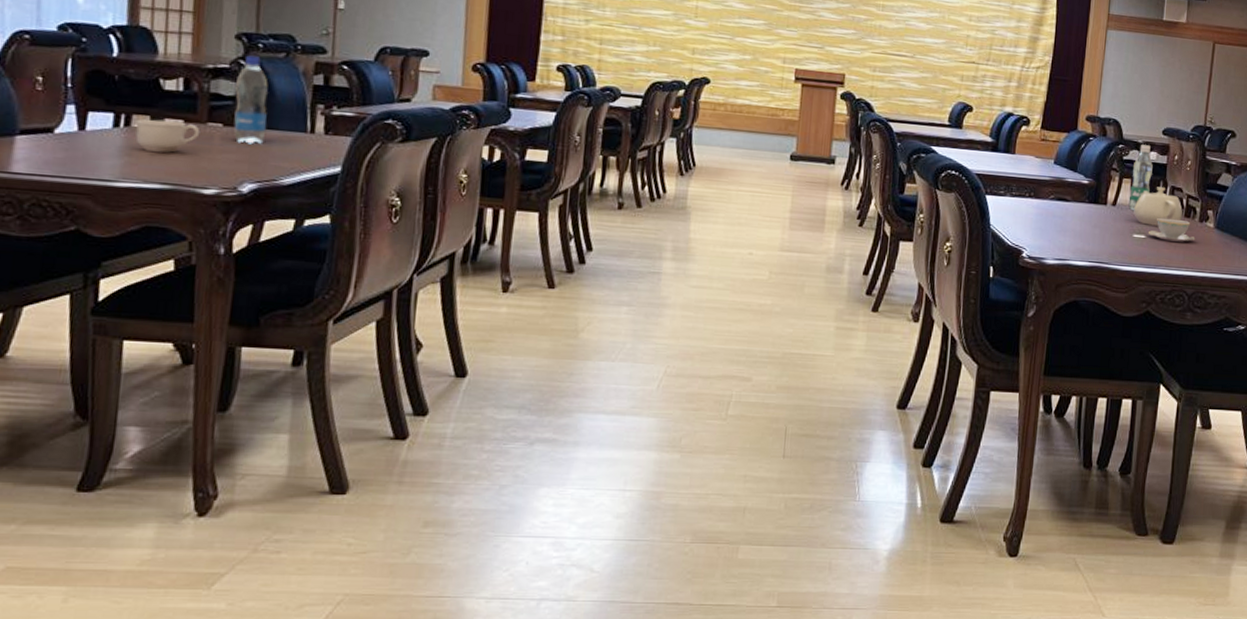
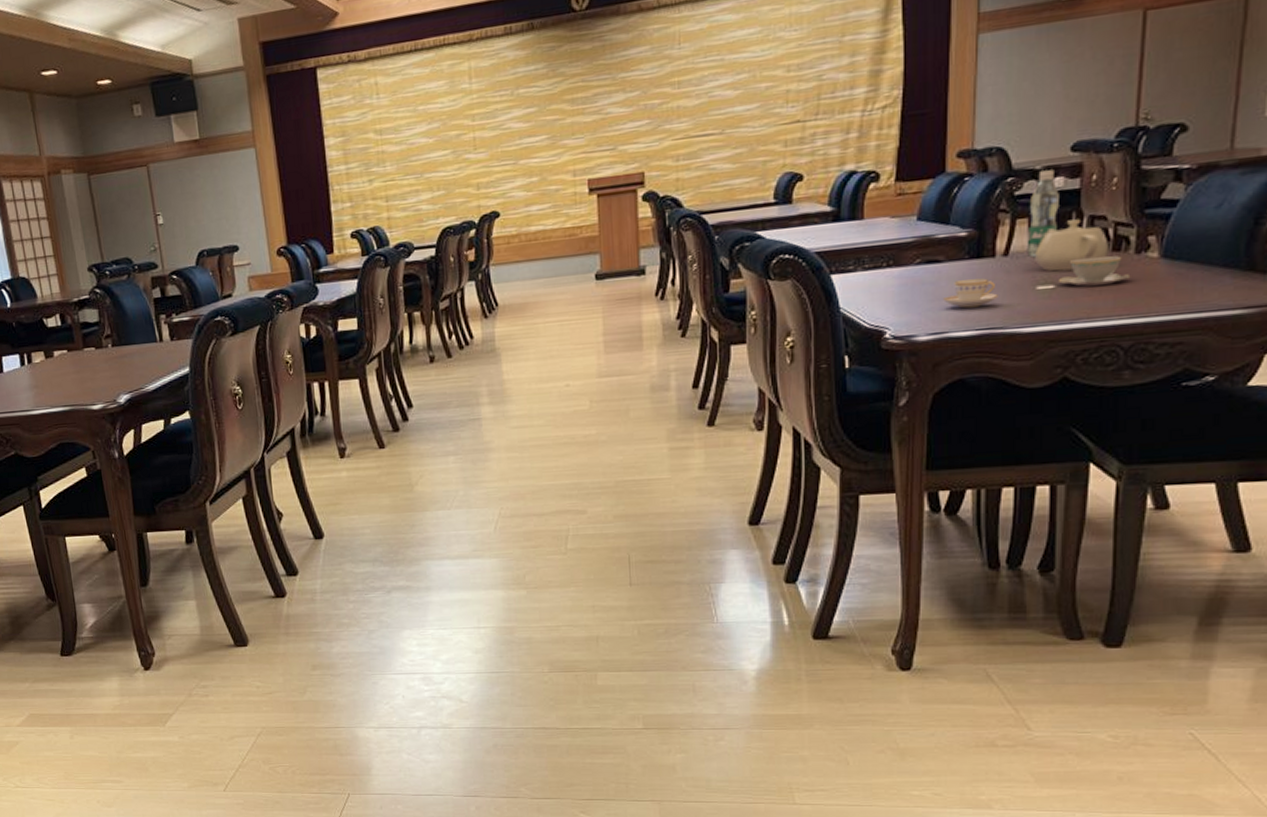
teacup: present [135,119,201,153] -> none [34,351,81,381]
bottle: present [234,55,268,145] -> none [96,282,128,362]
teacup: none [1068,219,1107,243] -> present [943,278,998,309]

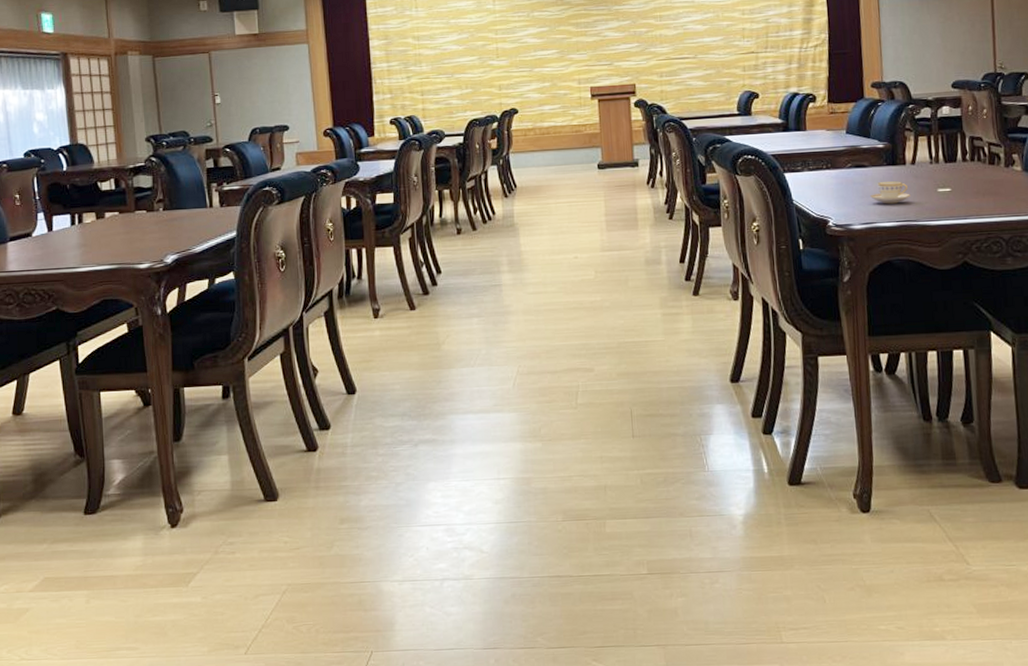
bottle: present [1026,170,1059,258] -> none [926,101,948,167]
teapot: present [1035,219,1110,272] -> none [934,139,987,178]
teacup: present [1058,255,1131,287] -> none [952,167,1004,191]

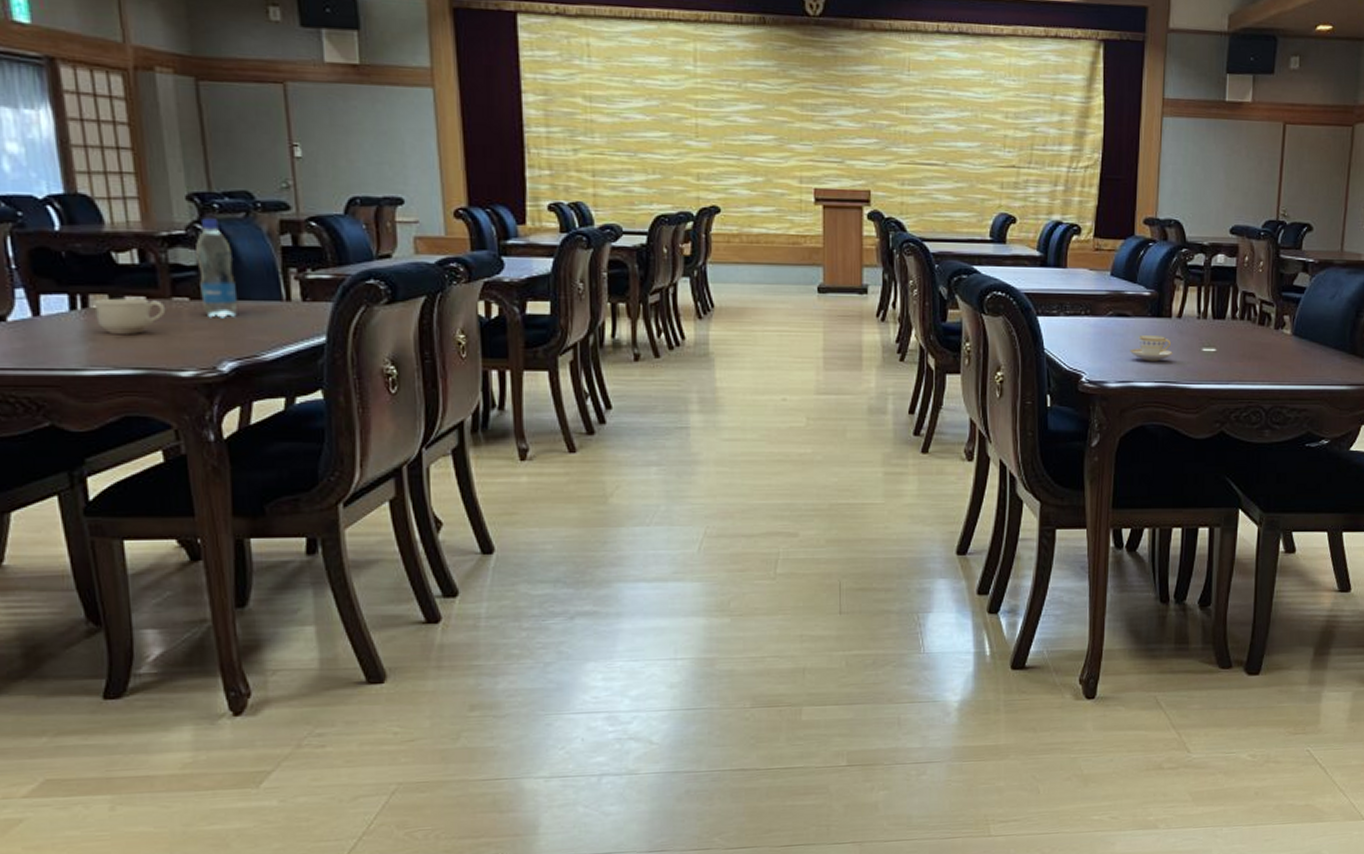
teacup: none [86,213,131,240] -> present [93,298,166,334]
bottle: none [151,152,178,224] -> present [196,218,239,318]

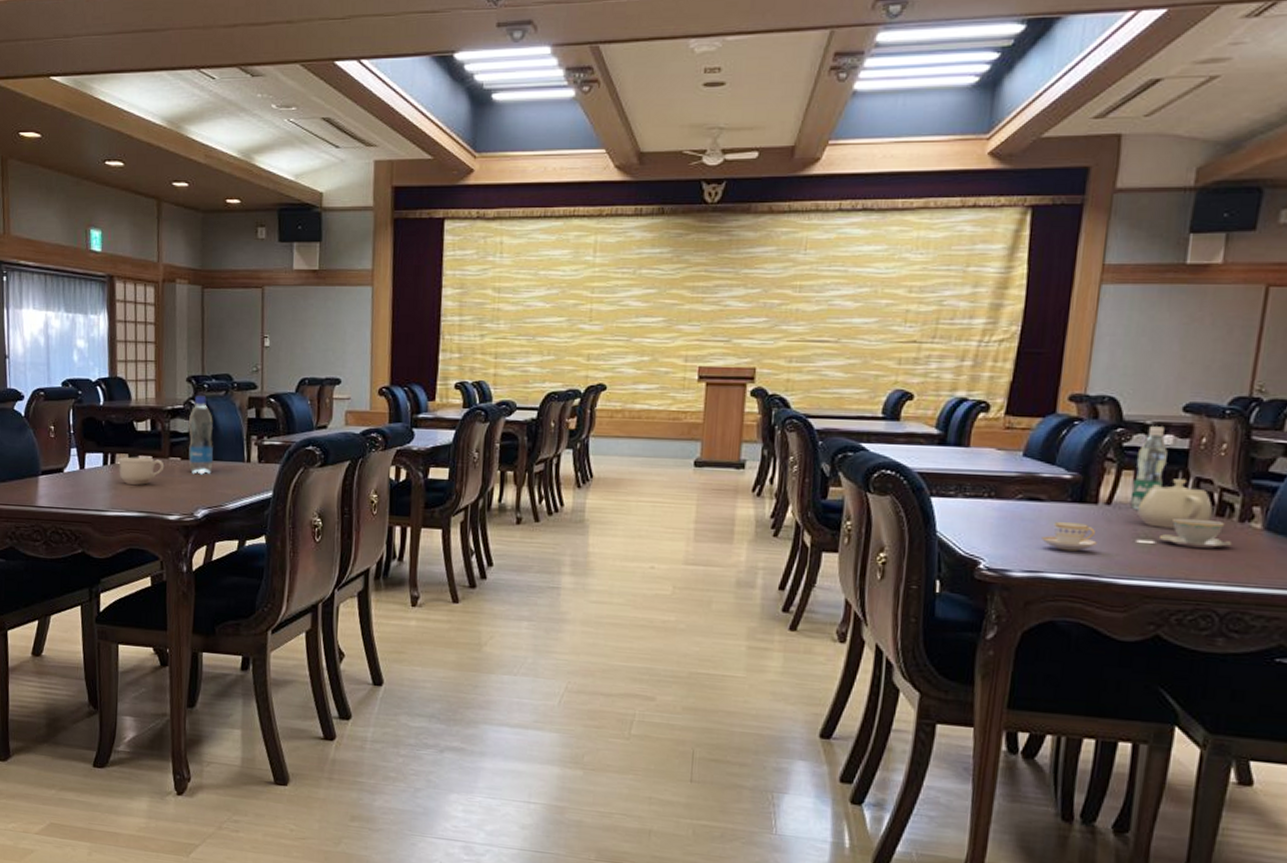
bottle: none [1195,247,1221,322] -> present [1129,426,1168,511]
teapot: none [1202,293,1257,337] -> present [1137,479,1214,529]
teacup: none [1218,327,1271,353] -> present [1158,517,1233,548]

